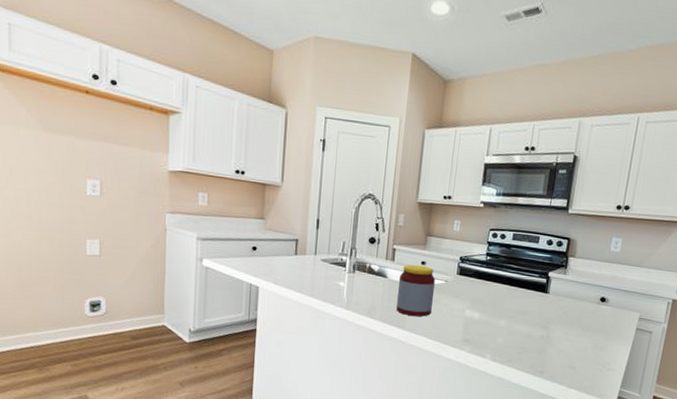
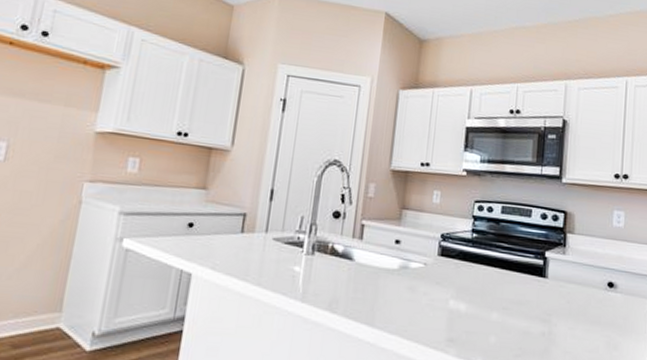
jar: present [396,265,435,317] -> none [364,244,412,311]

